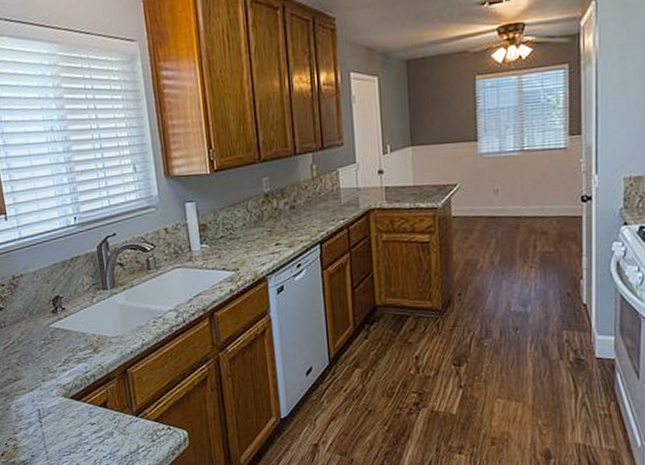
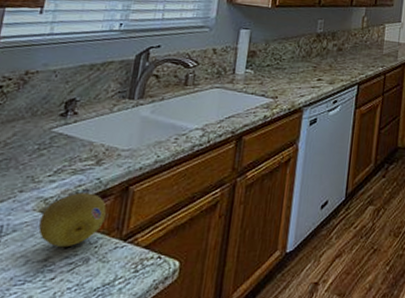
fruit: none [65,377,116,425] -> present [38,192,107,248]

